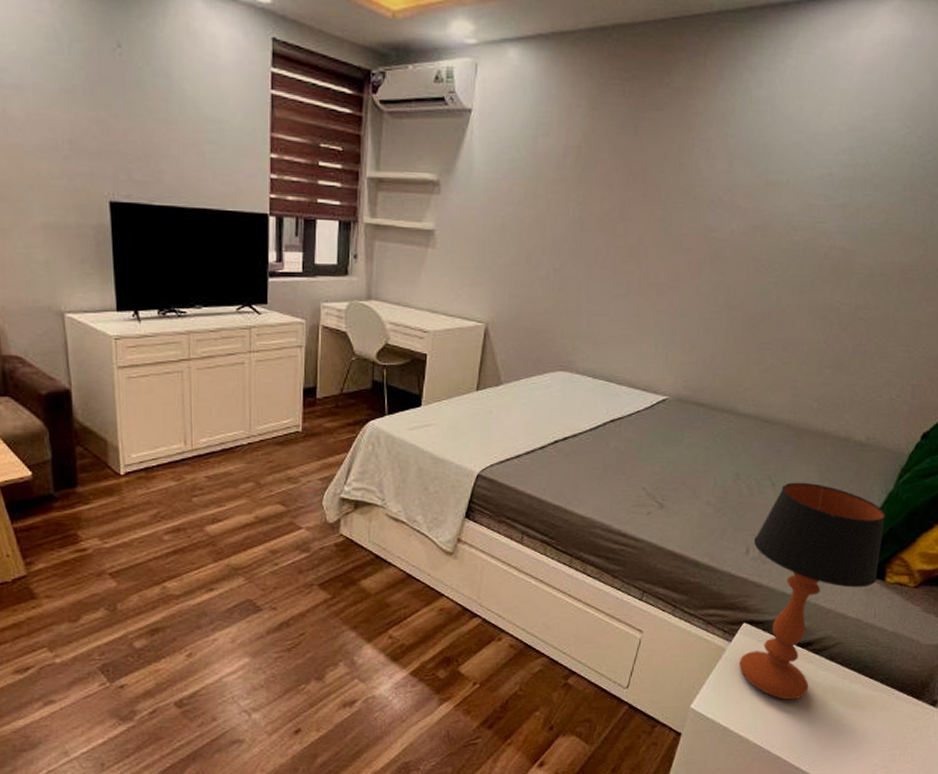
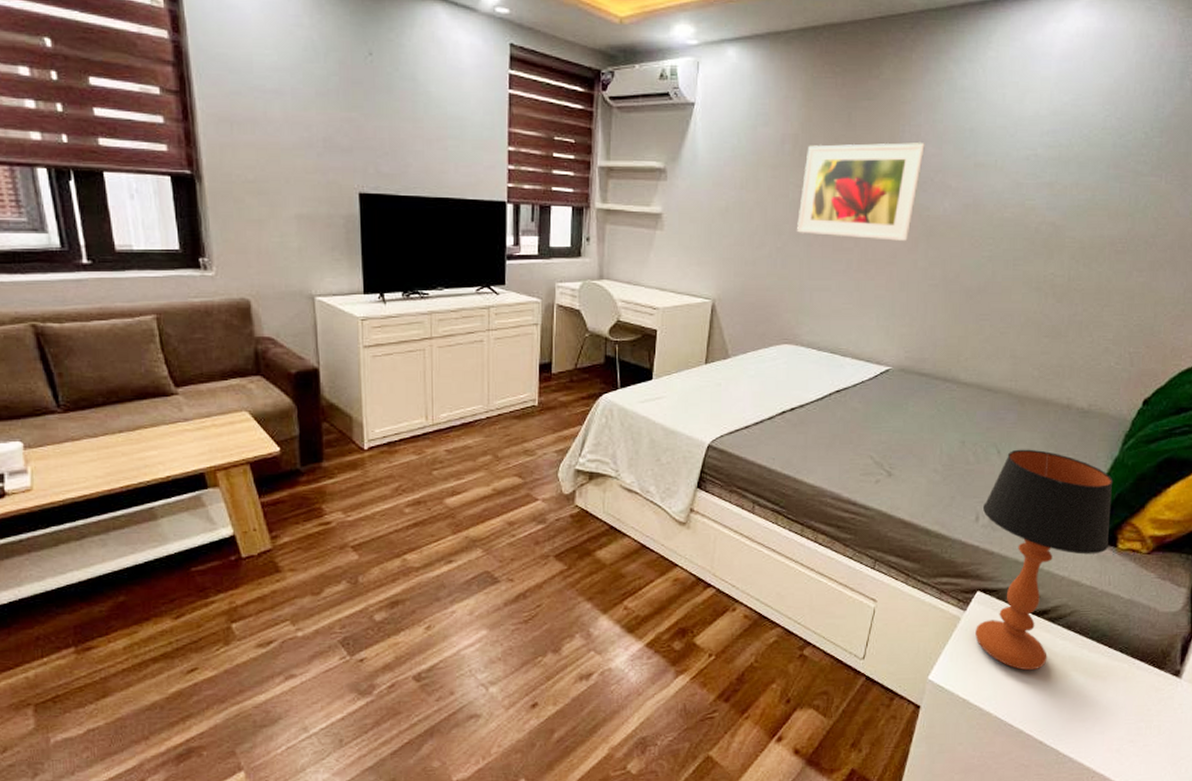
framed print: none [575,158,715,264] -> present [796,143,925,241]

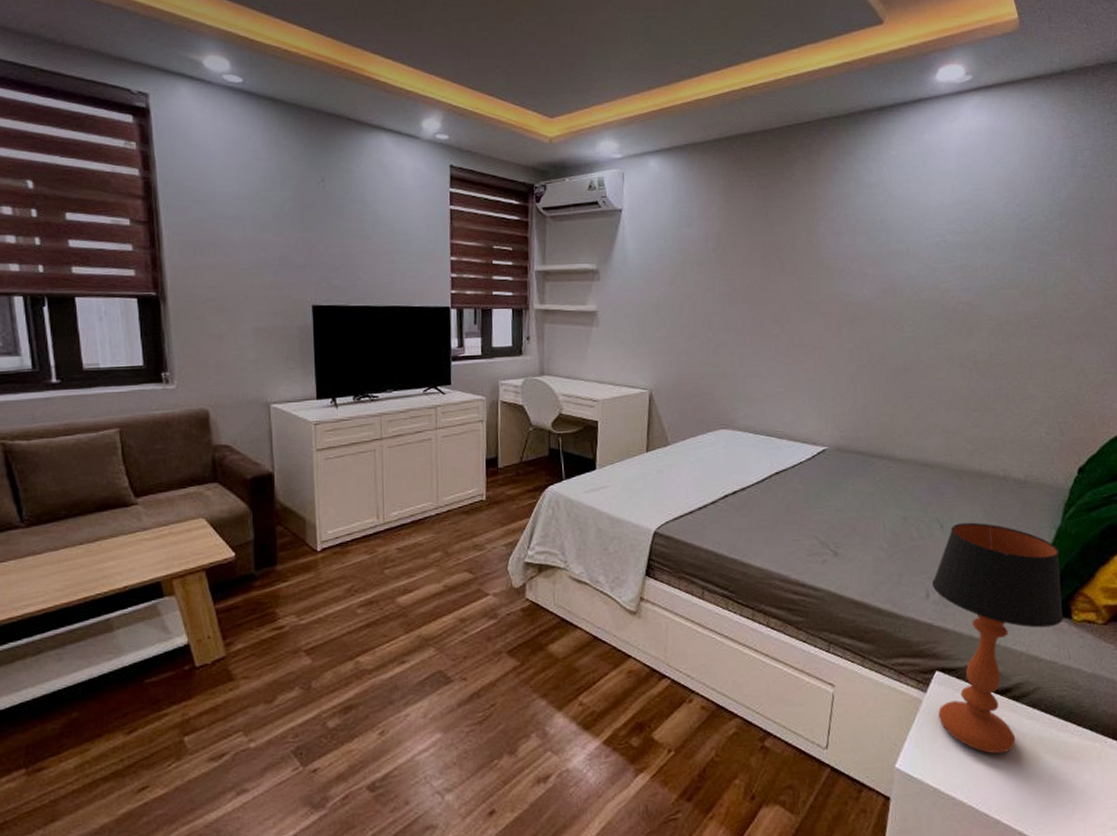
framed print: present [796,143,925,241] -> none [725,235,840,326]

